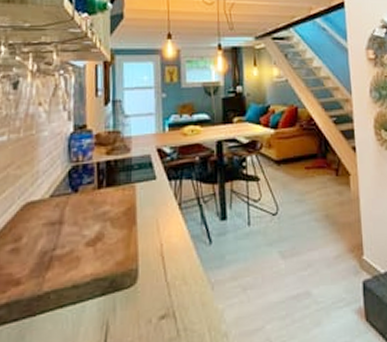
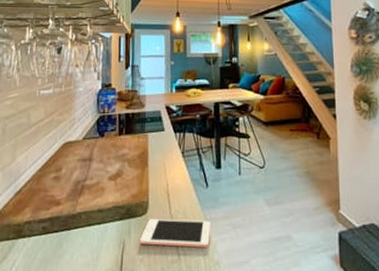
cell phone: none [128,284,217,324] -> present [140,219,211,247]

